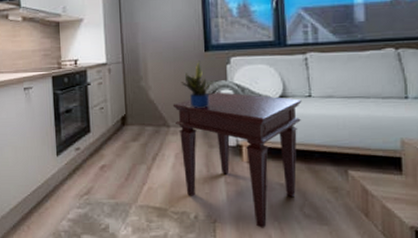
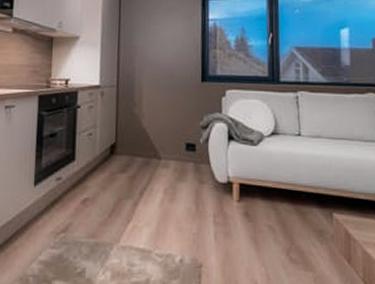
side table: present [172,92,302,228] -> none [165,125,292,274]
potted plant: present [181,60,212,108] -> none [175,91,207,141]

